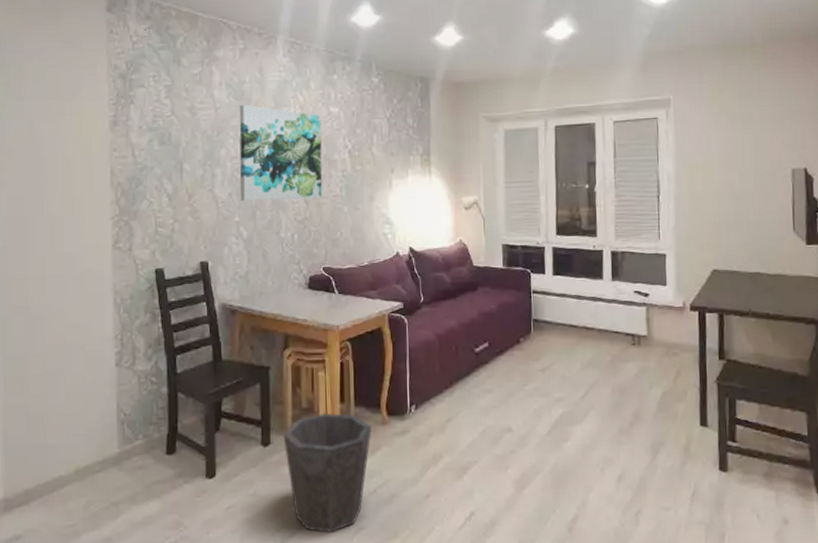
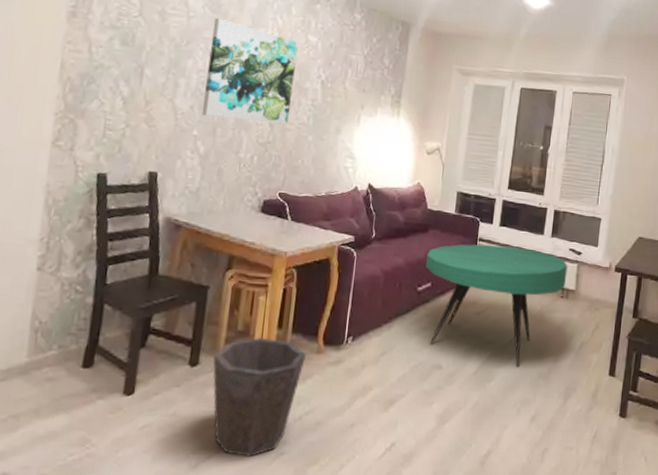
coffee table: none [480,295,636,424] -> present [426,244,568,367]

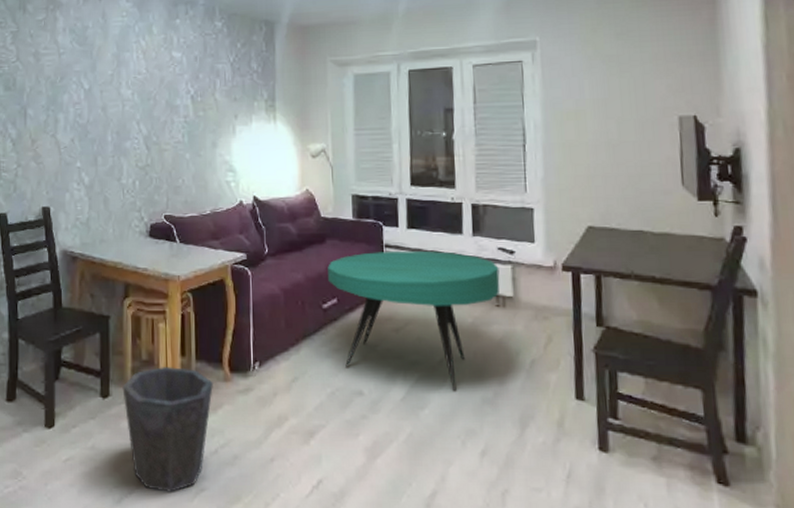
wall art: present [201,17,299,125] -> none [82,49,164,147]

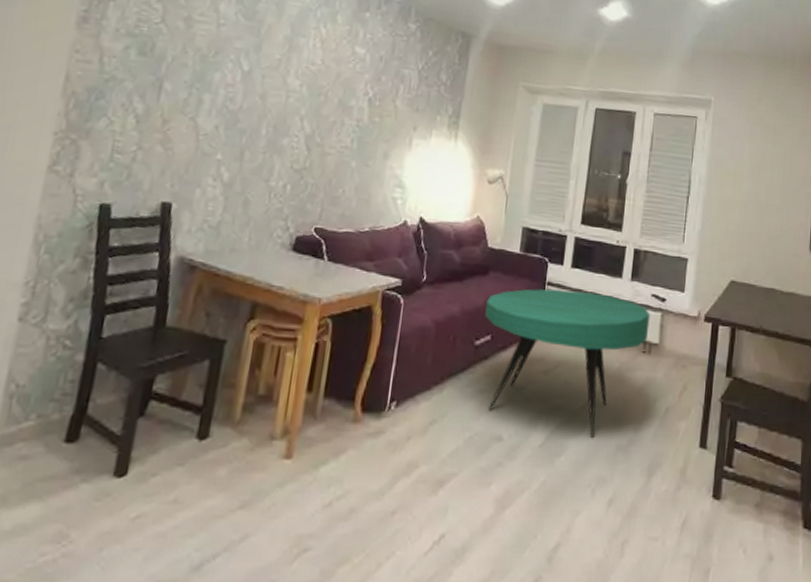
waste bin: present [122,367,213,492] -> none [223,404,340,554]

